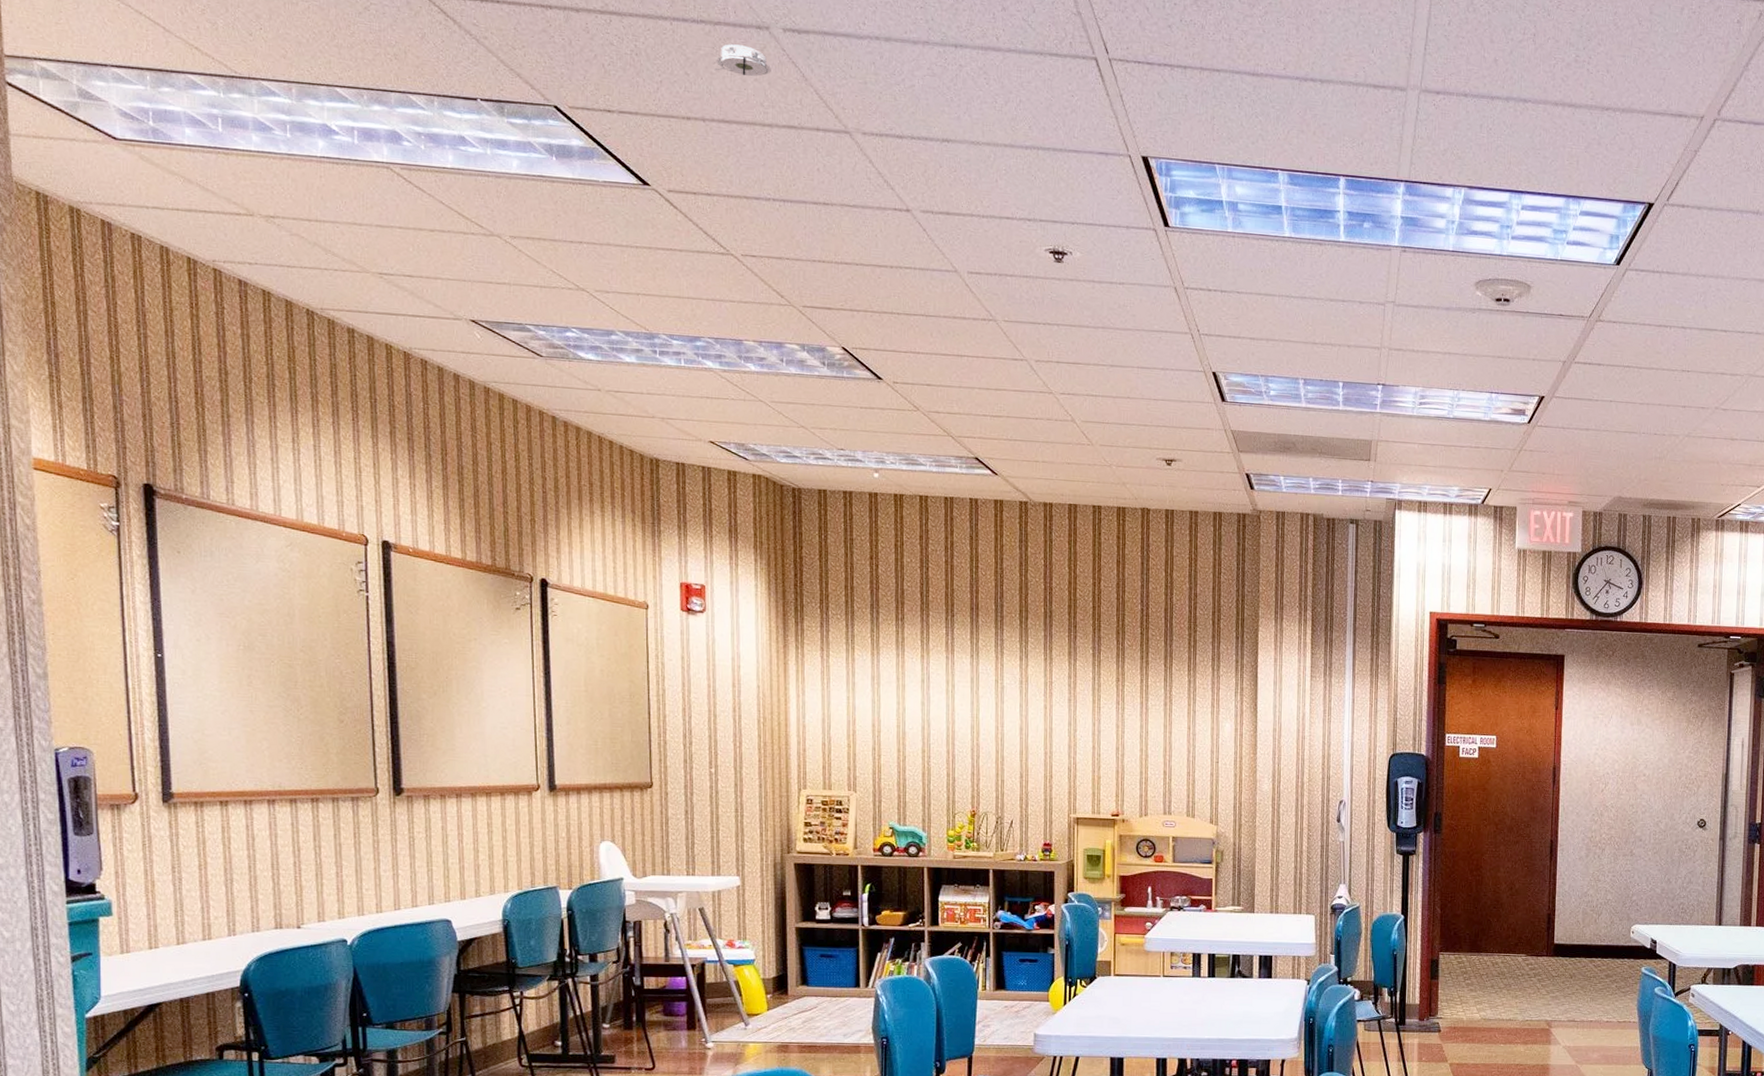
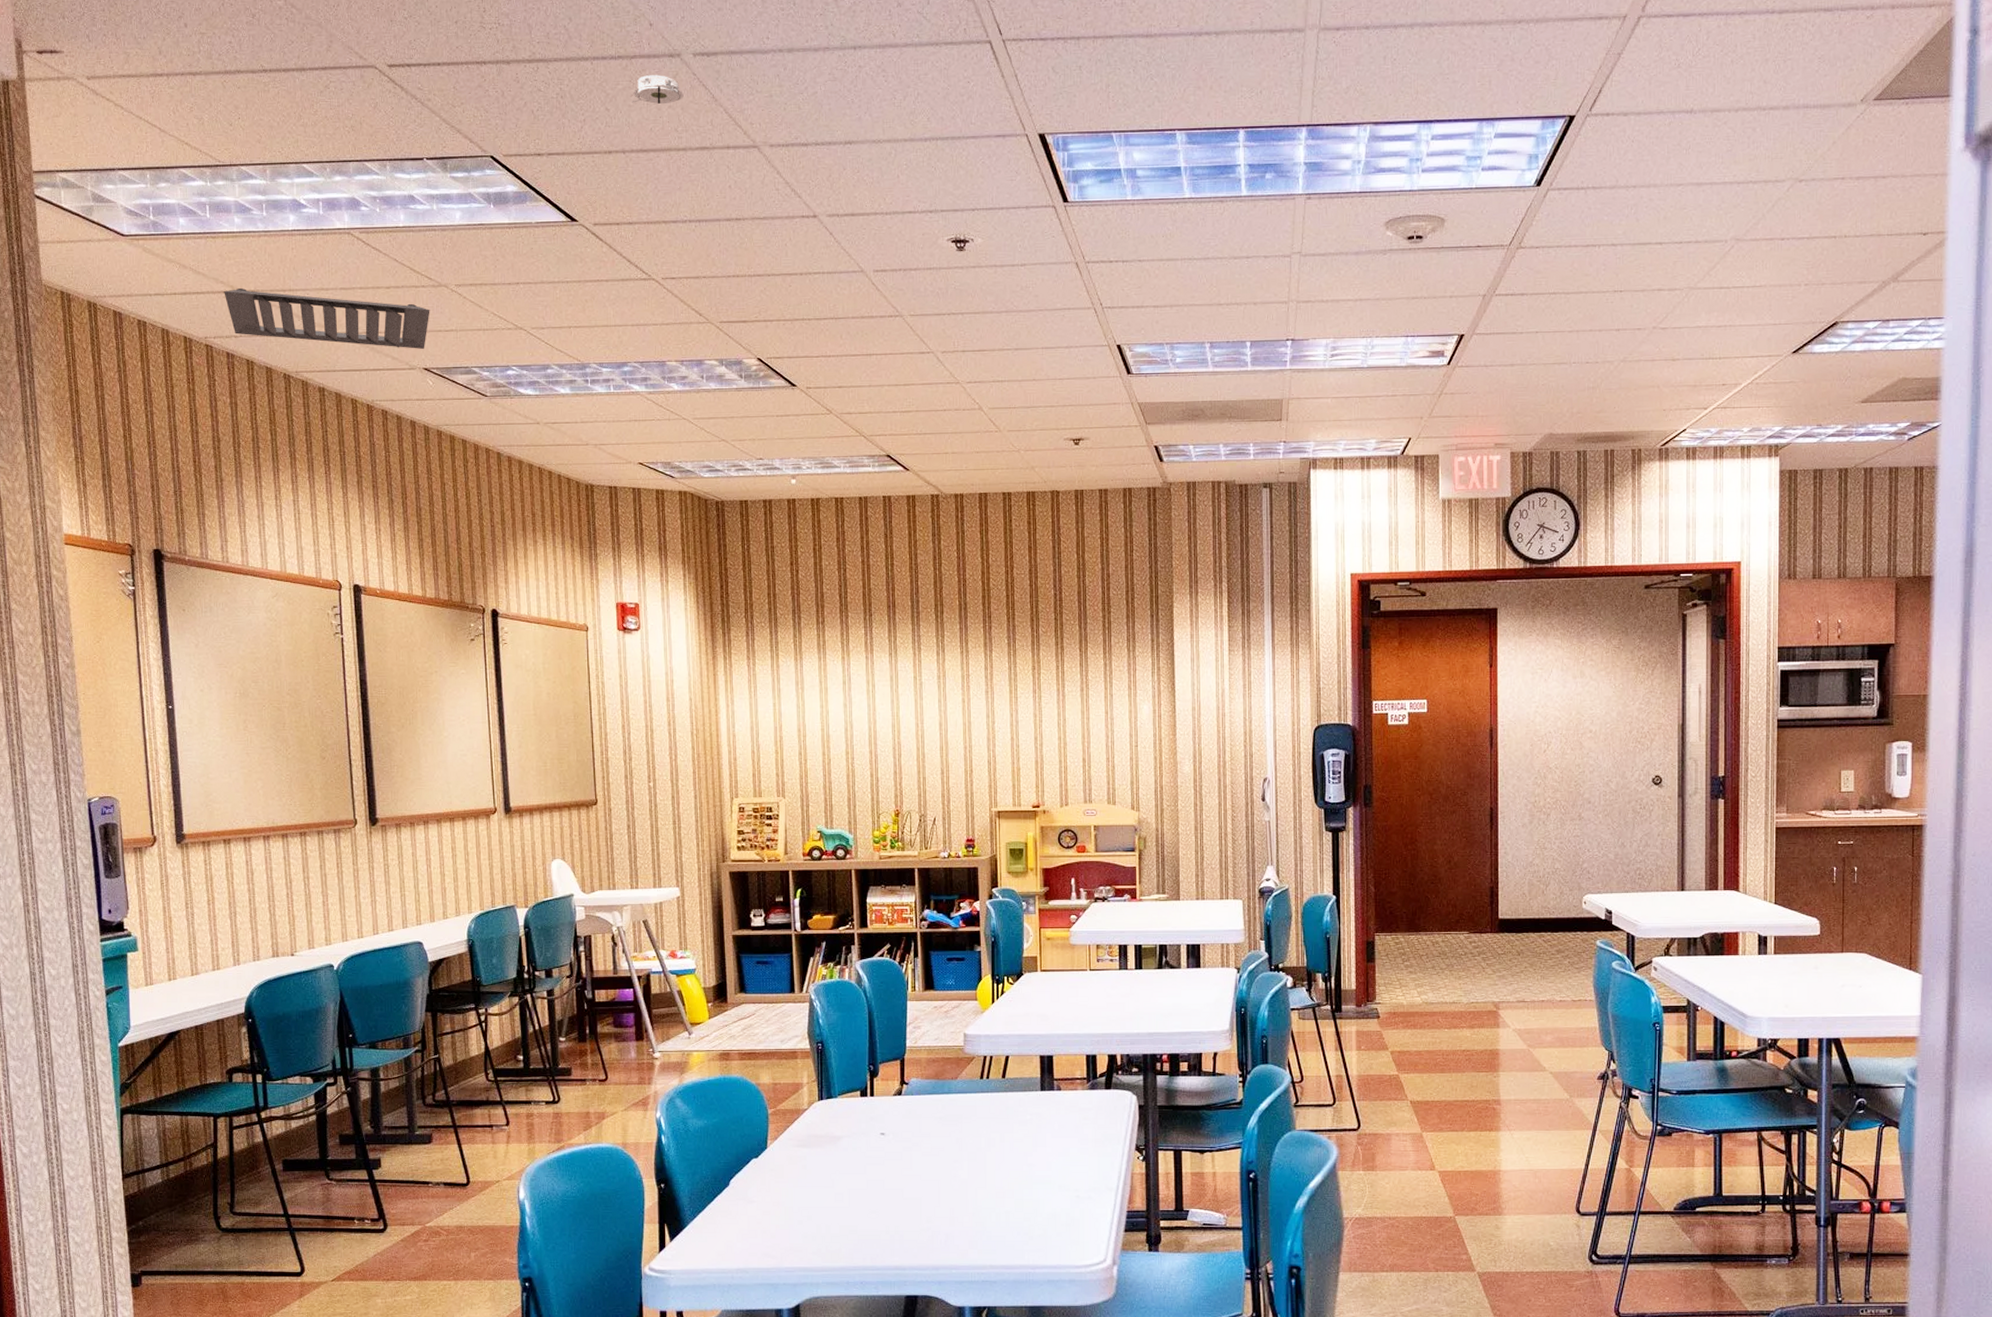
ceiling vent: none [237,212,480,300] -> present [224,288,430,349]

